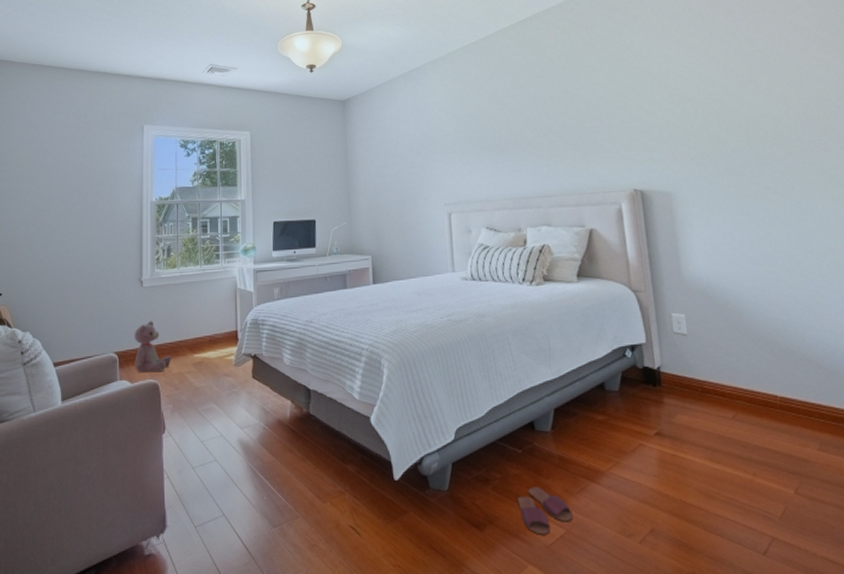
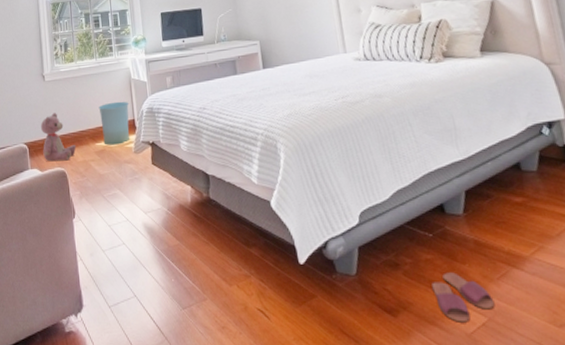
waste bin: none [199,311,232,357] -> present [98,101,130,145]

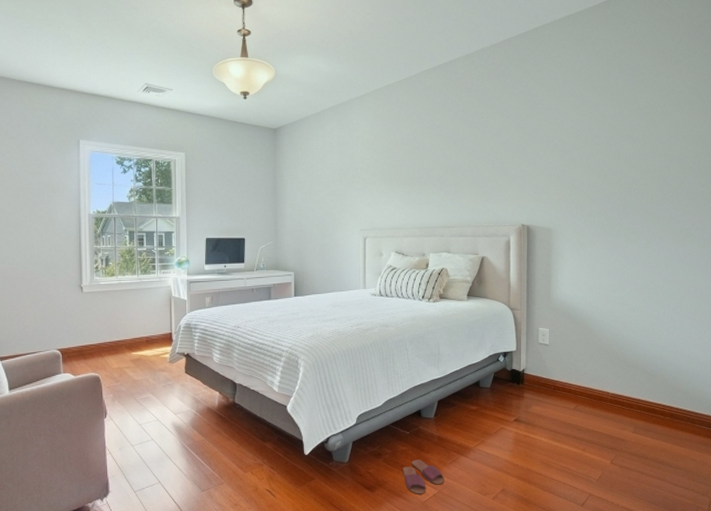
teddy bear: present [40,113,76,162] -> none [75,323,112,367]
waste bin: present [98,101,130,145] -> none [137,316,167,355]

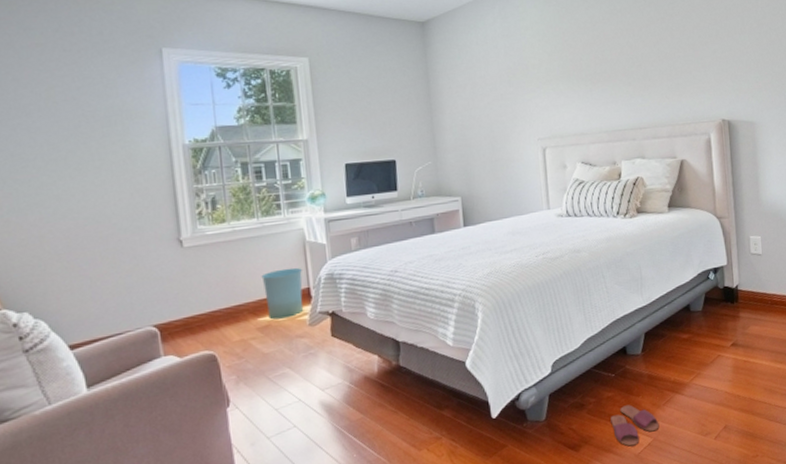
waste bin: none [137,316,167,355] -> present [261,267,304,320]

